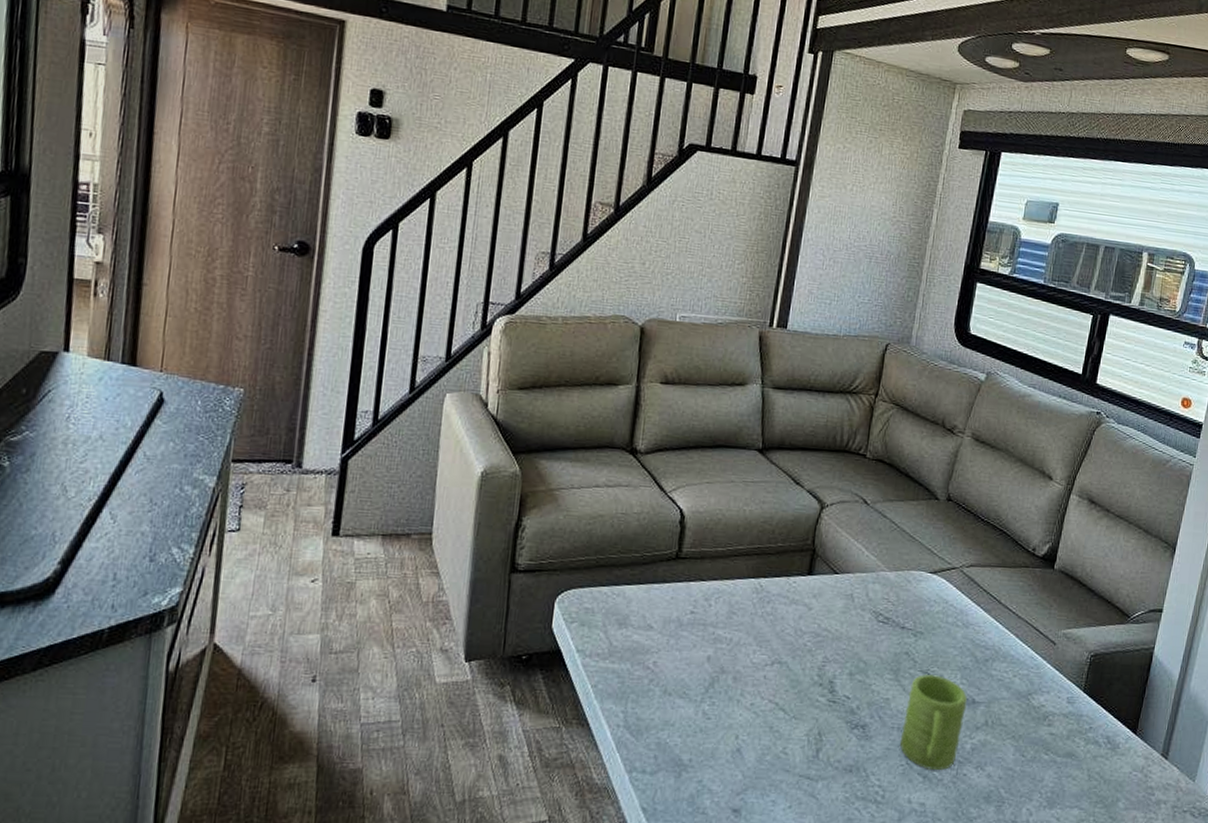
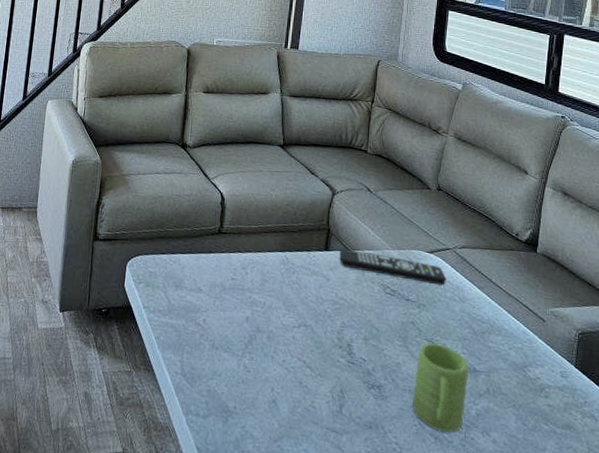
remote control: none [825,571,950,610] -> present [339,248,447,286]

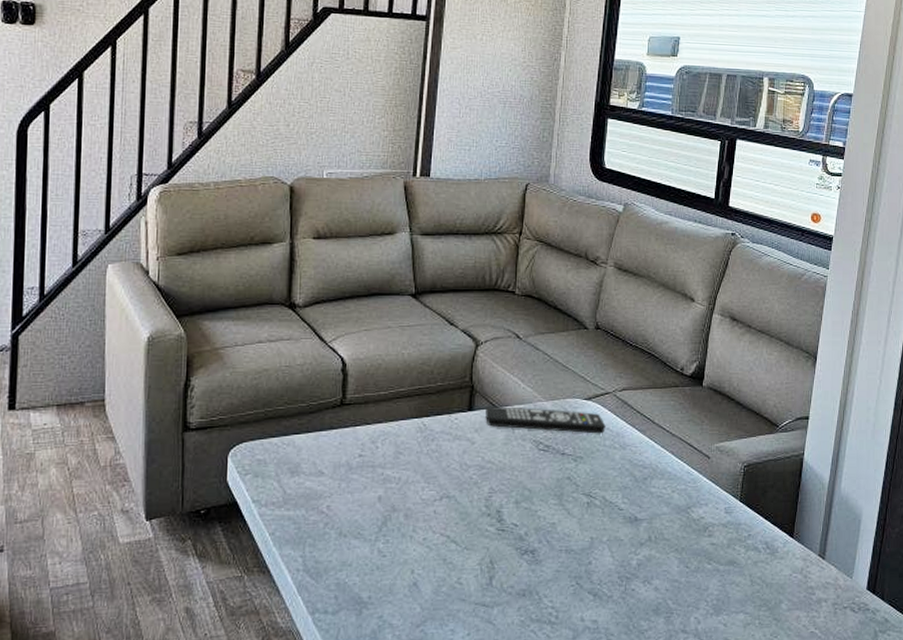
mug: present [411,342,469,433] -> none [568,496,629,588]

